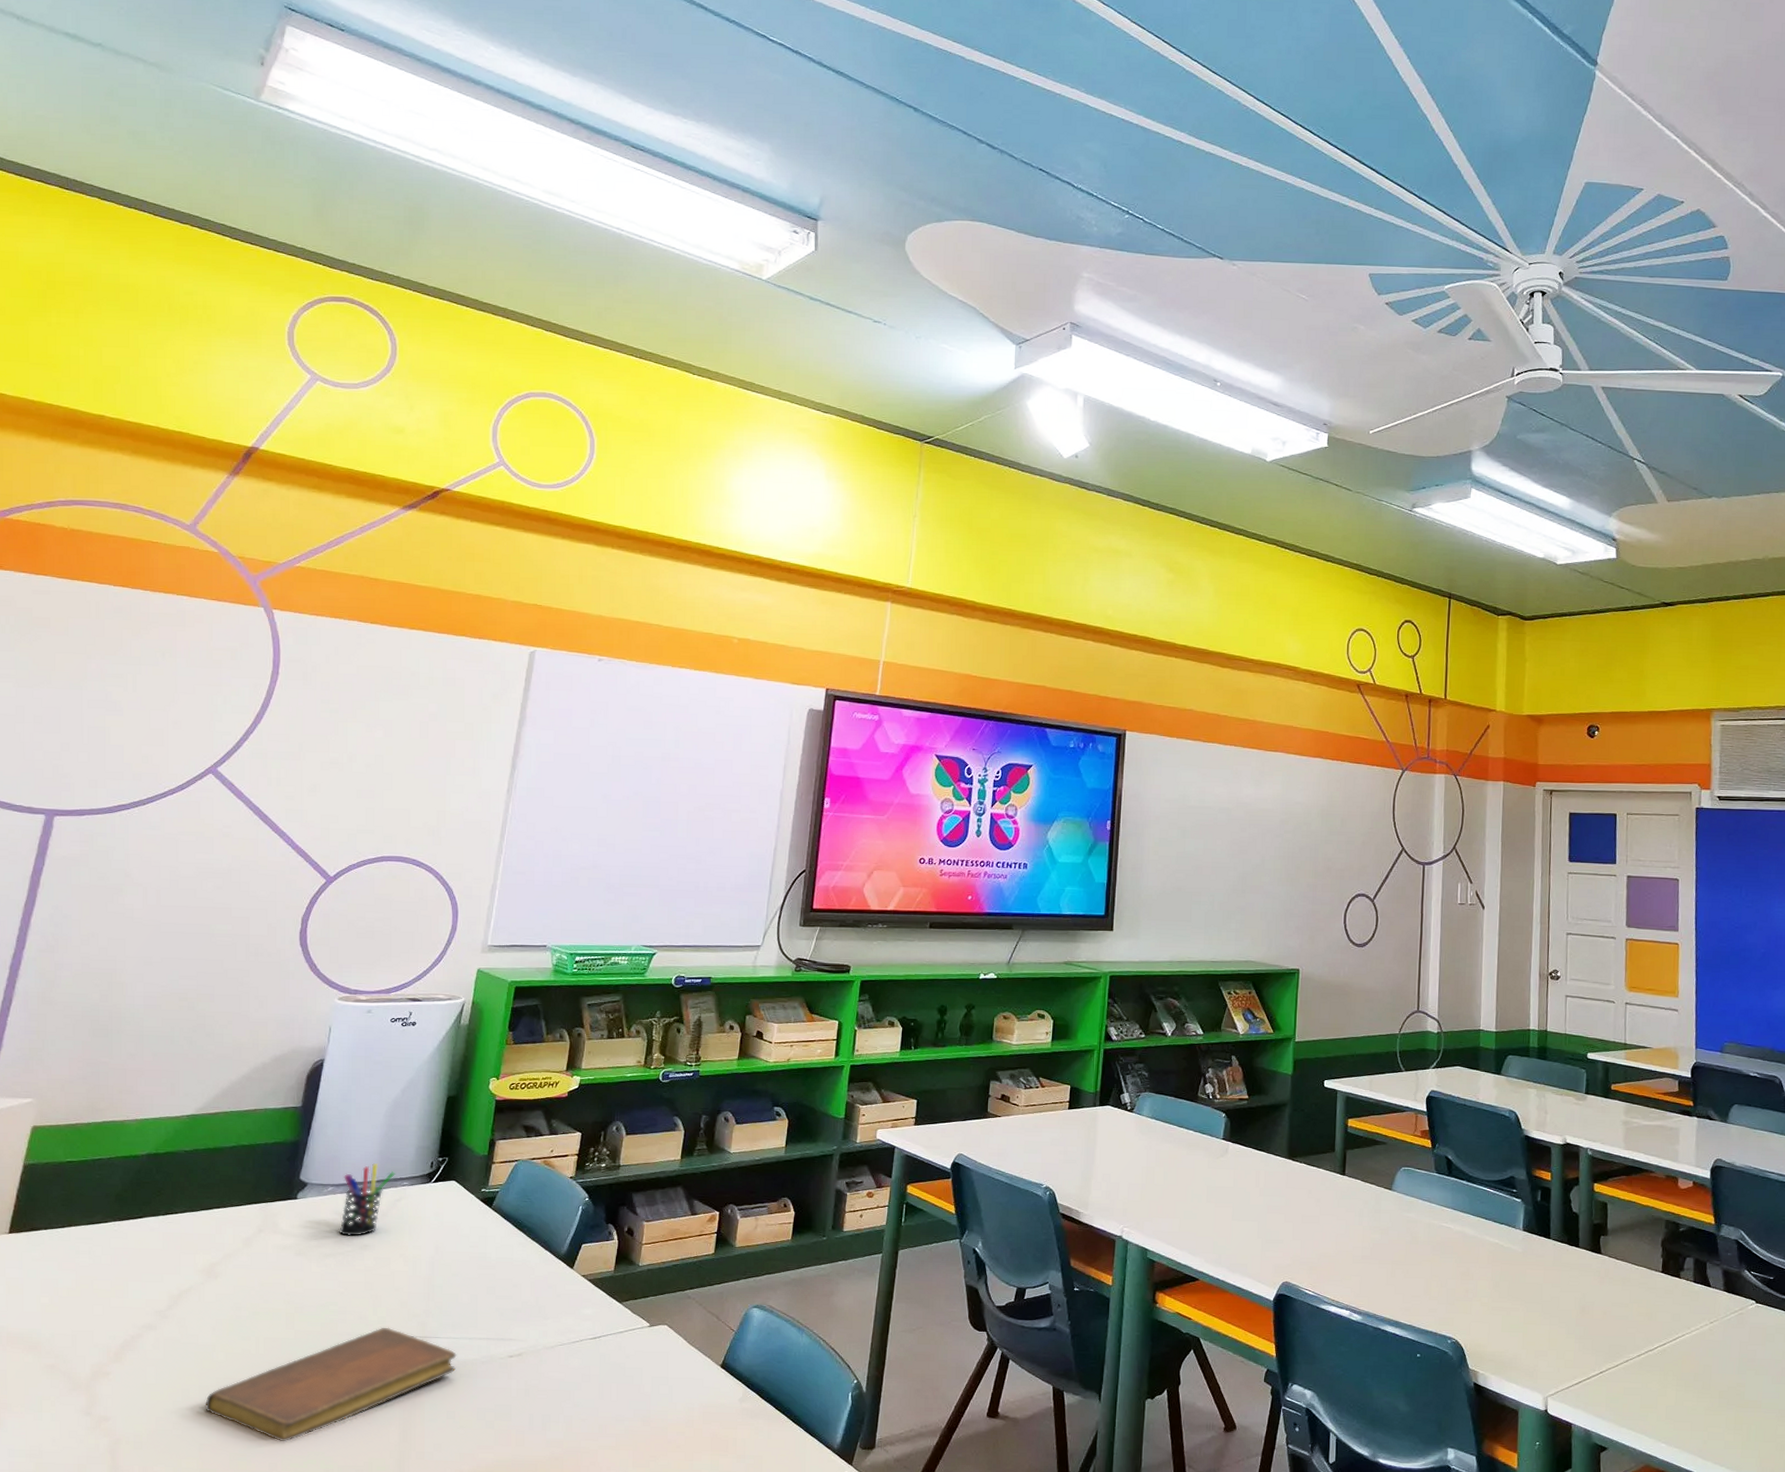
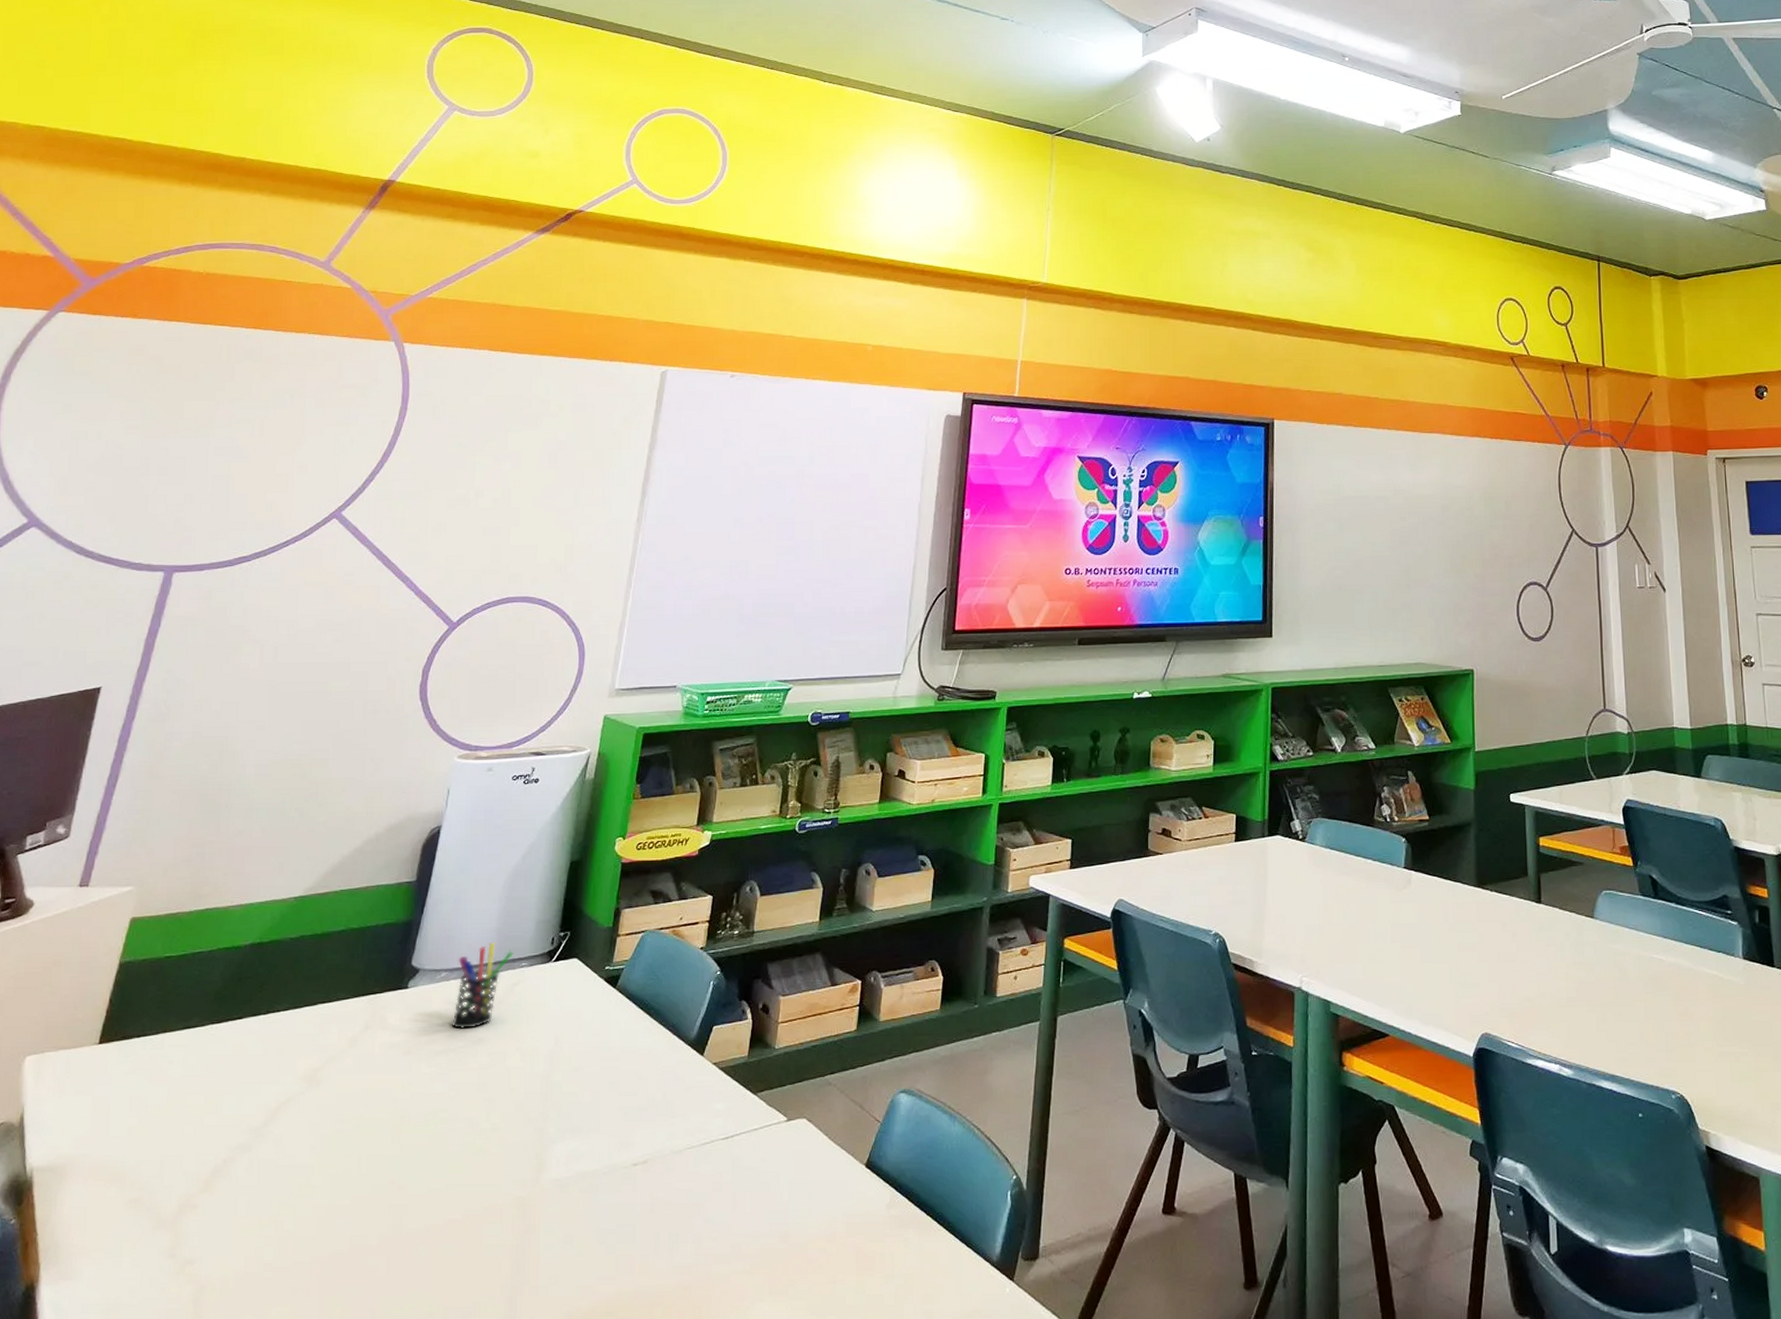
notebook: present [205,1327,457,1442] -> none [300,1135,576,1281]

